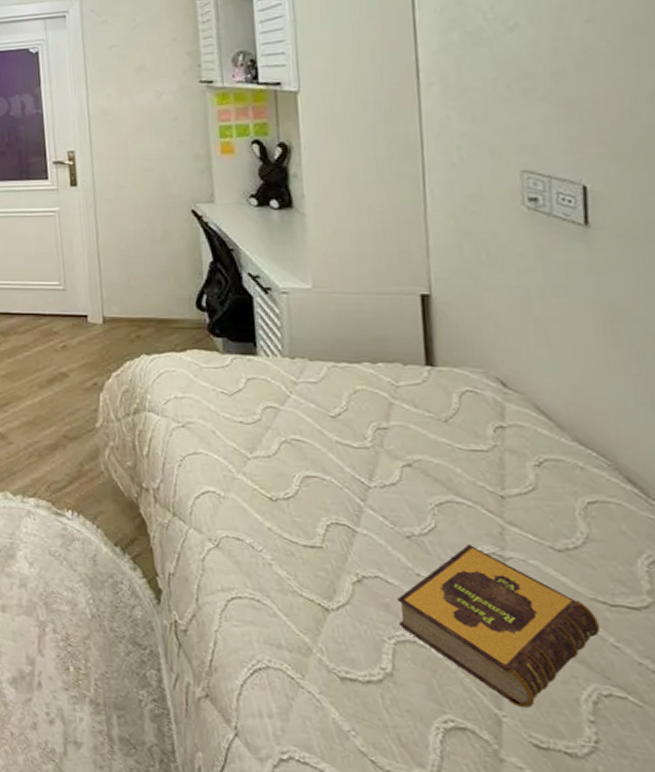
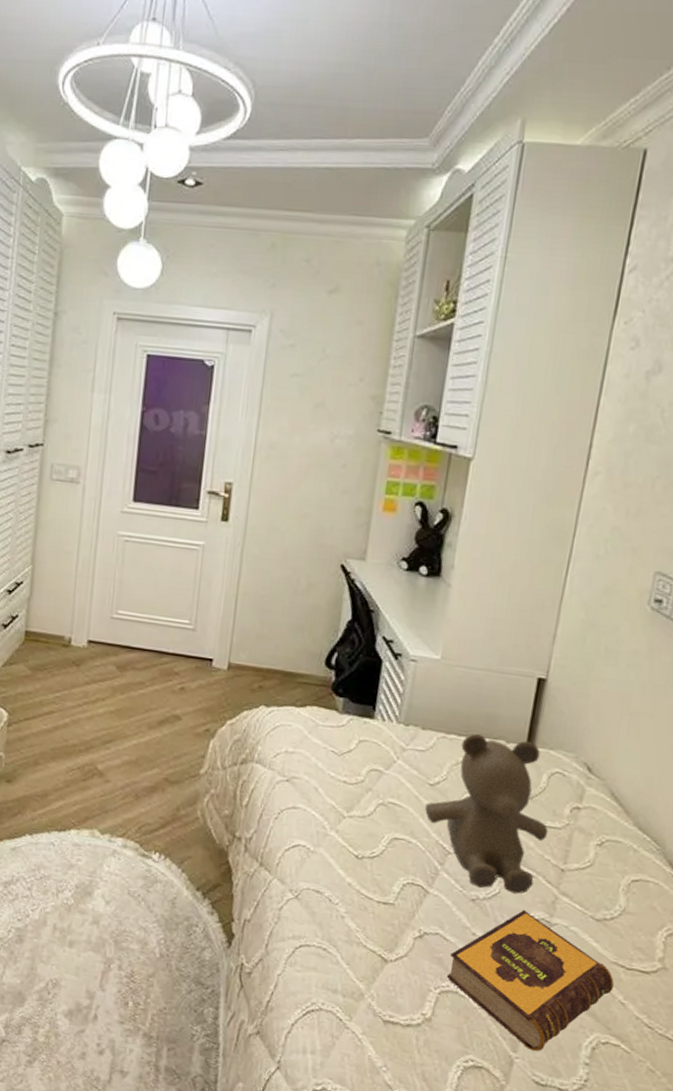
teddy bear: none [332,360,475,527] -> present [425,734,549,894]

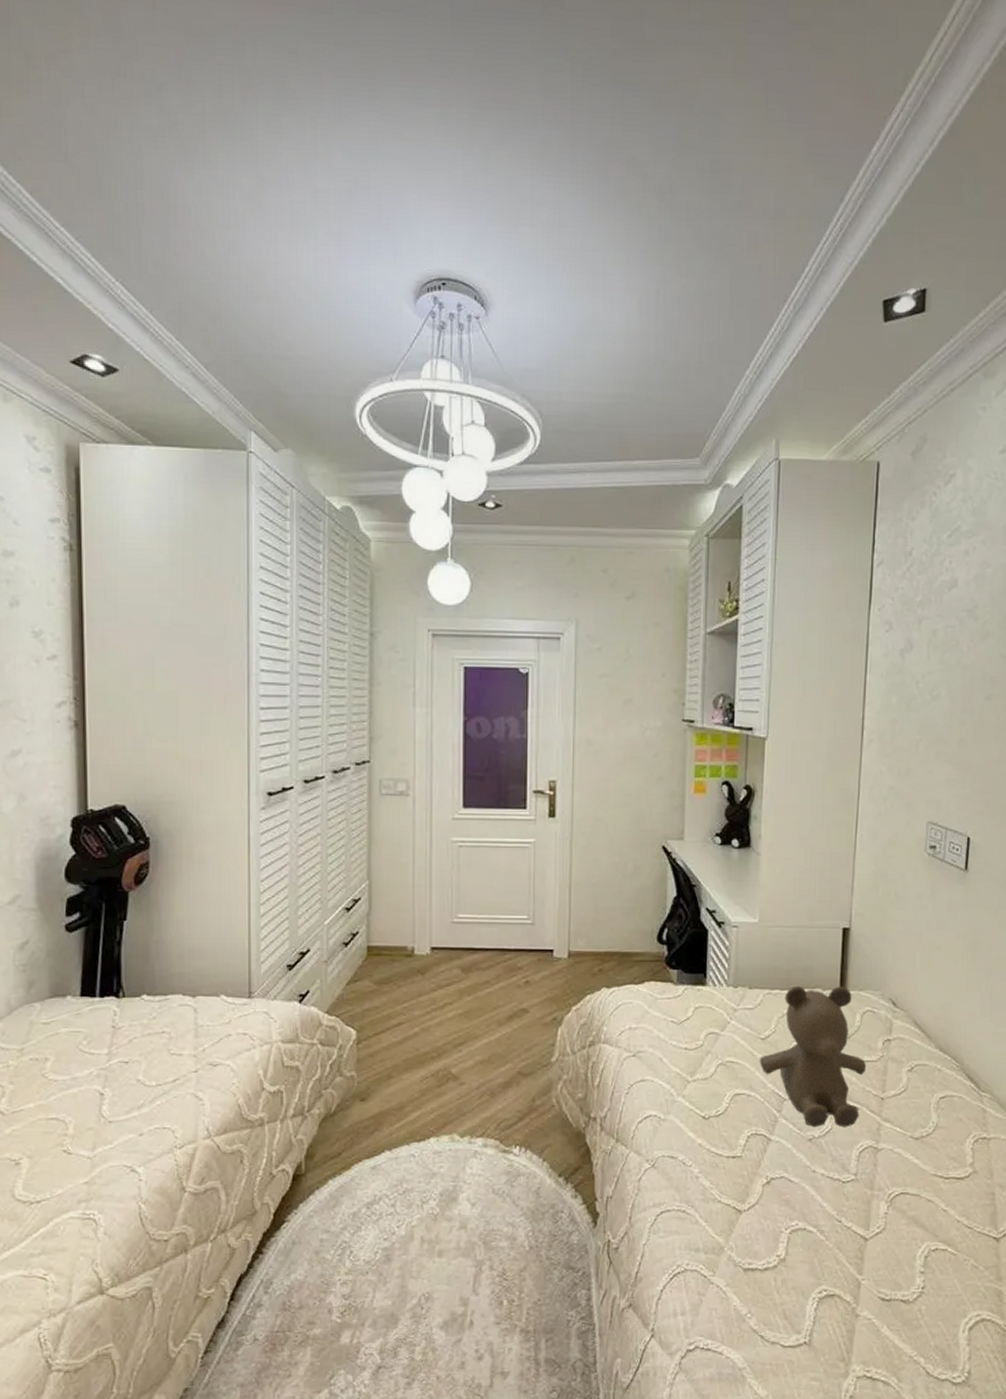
hardback book: present [446,910,615,1051] -> none [794,1141,937,1269]

